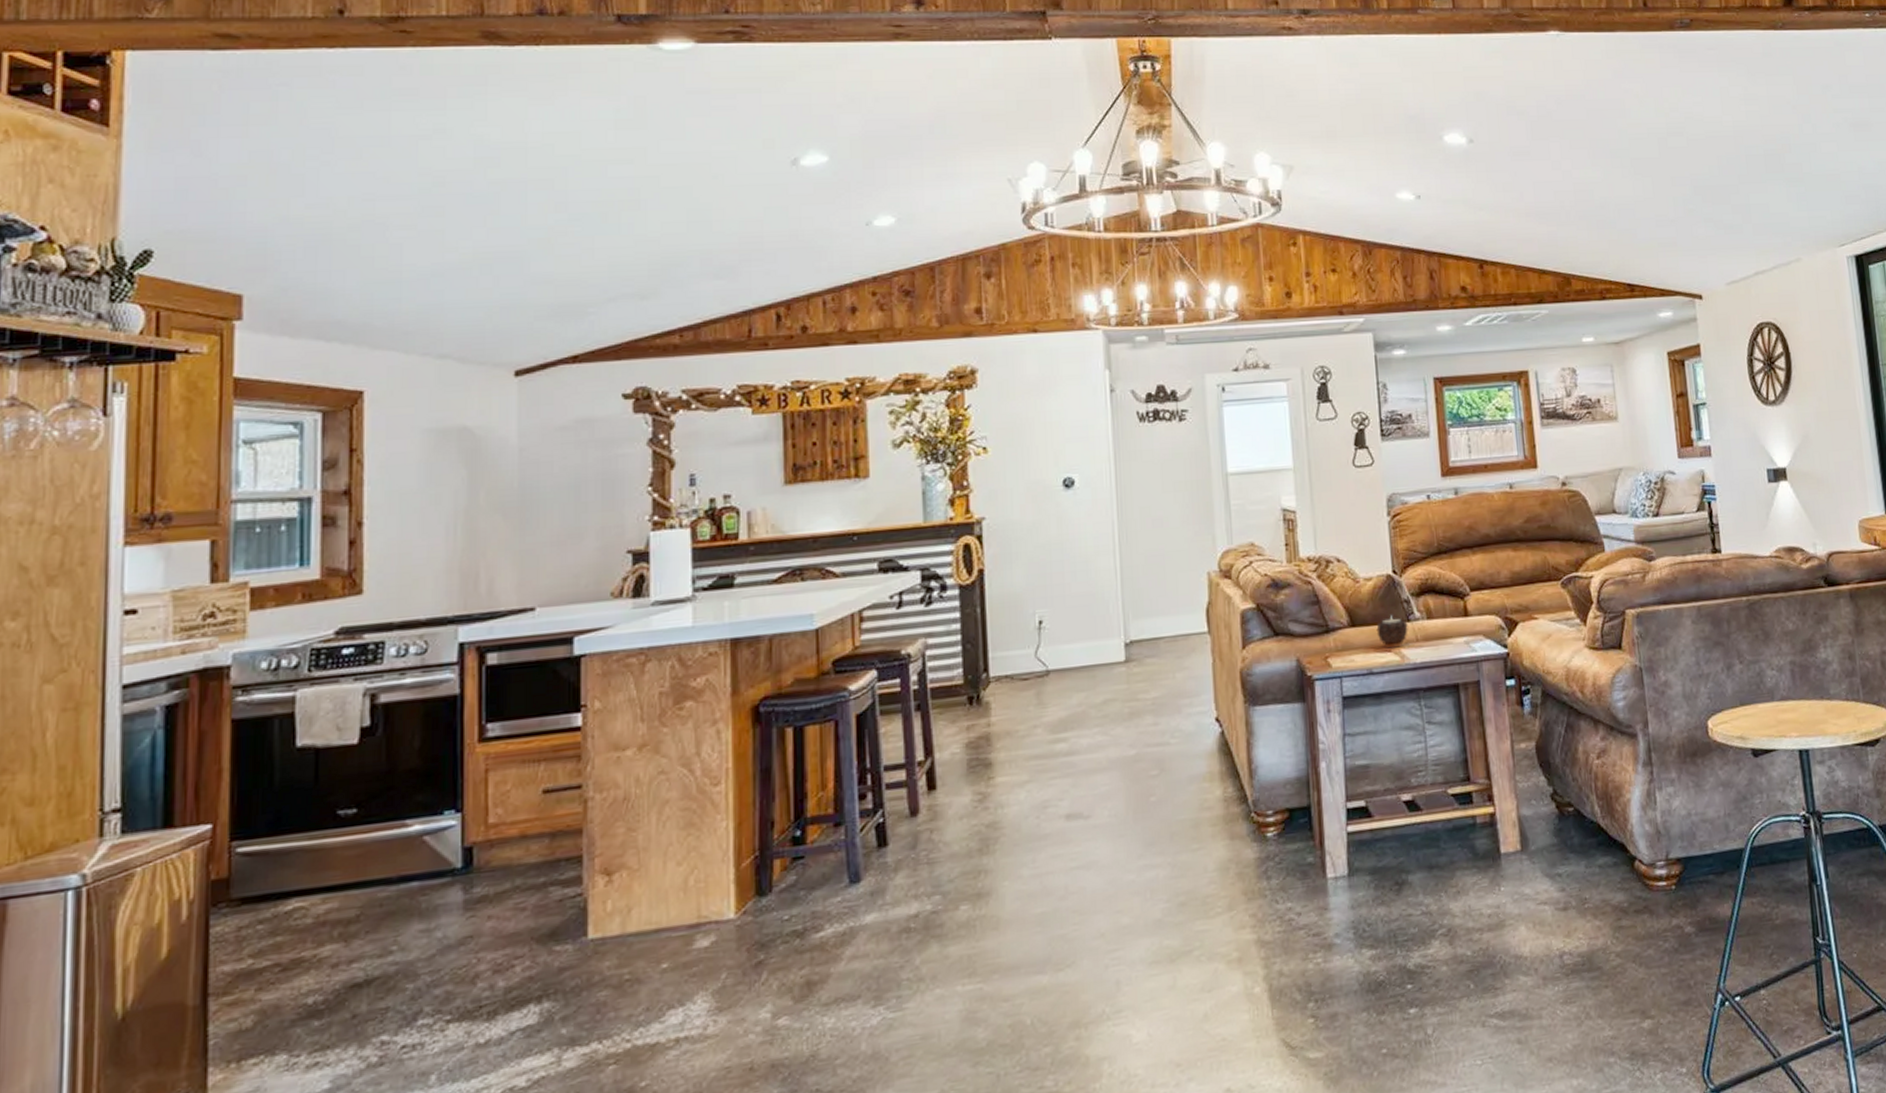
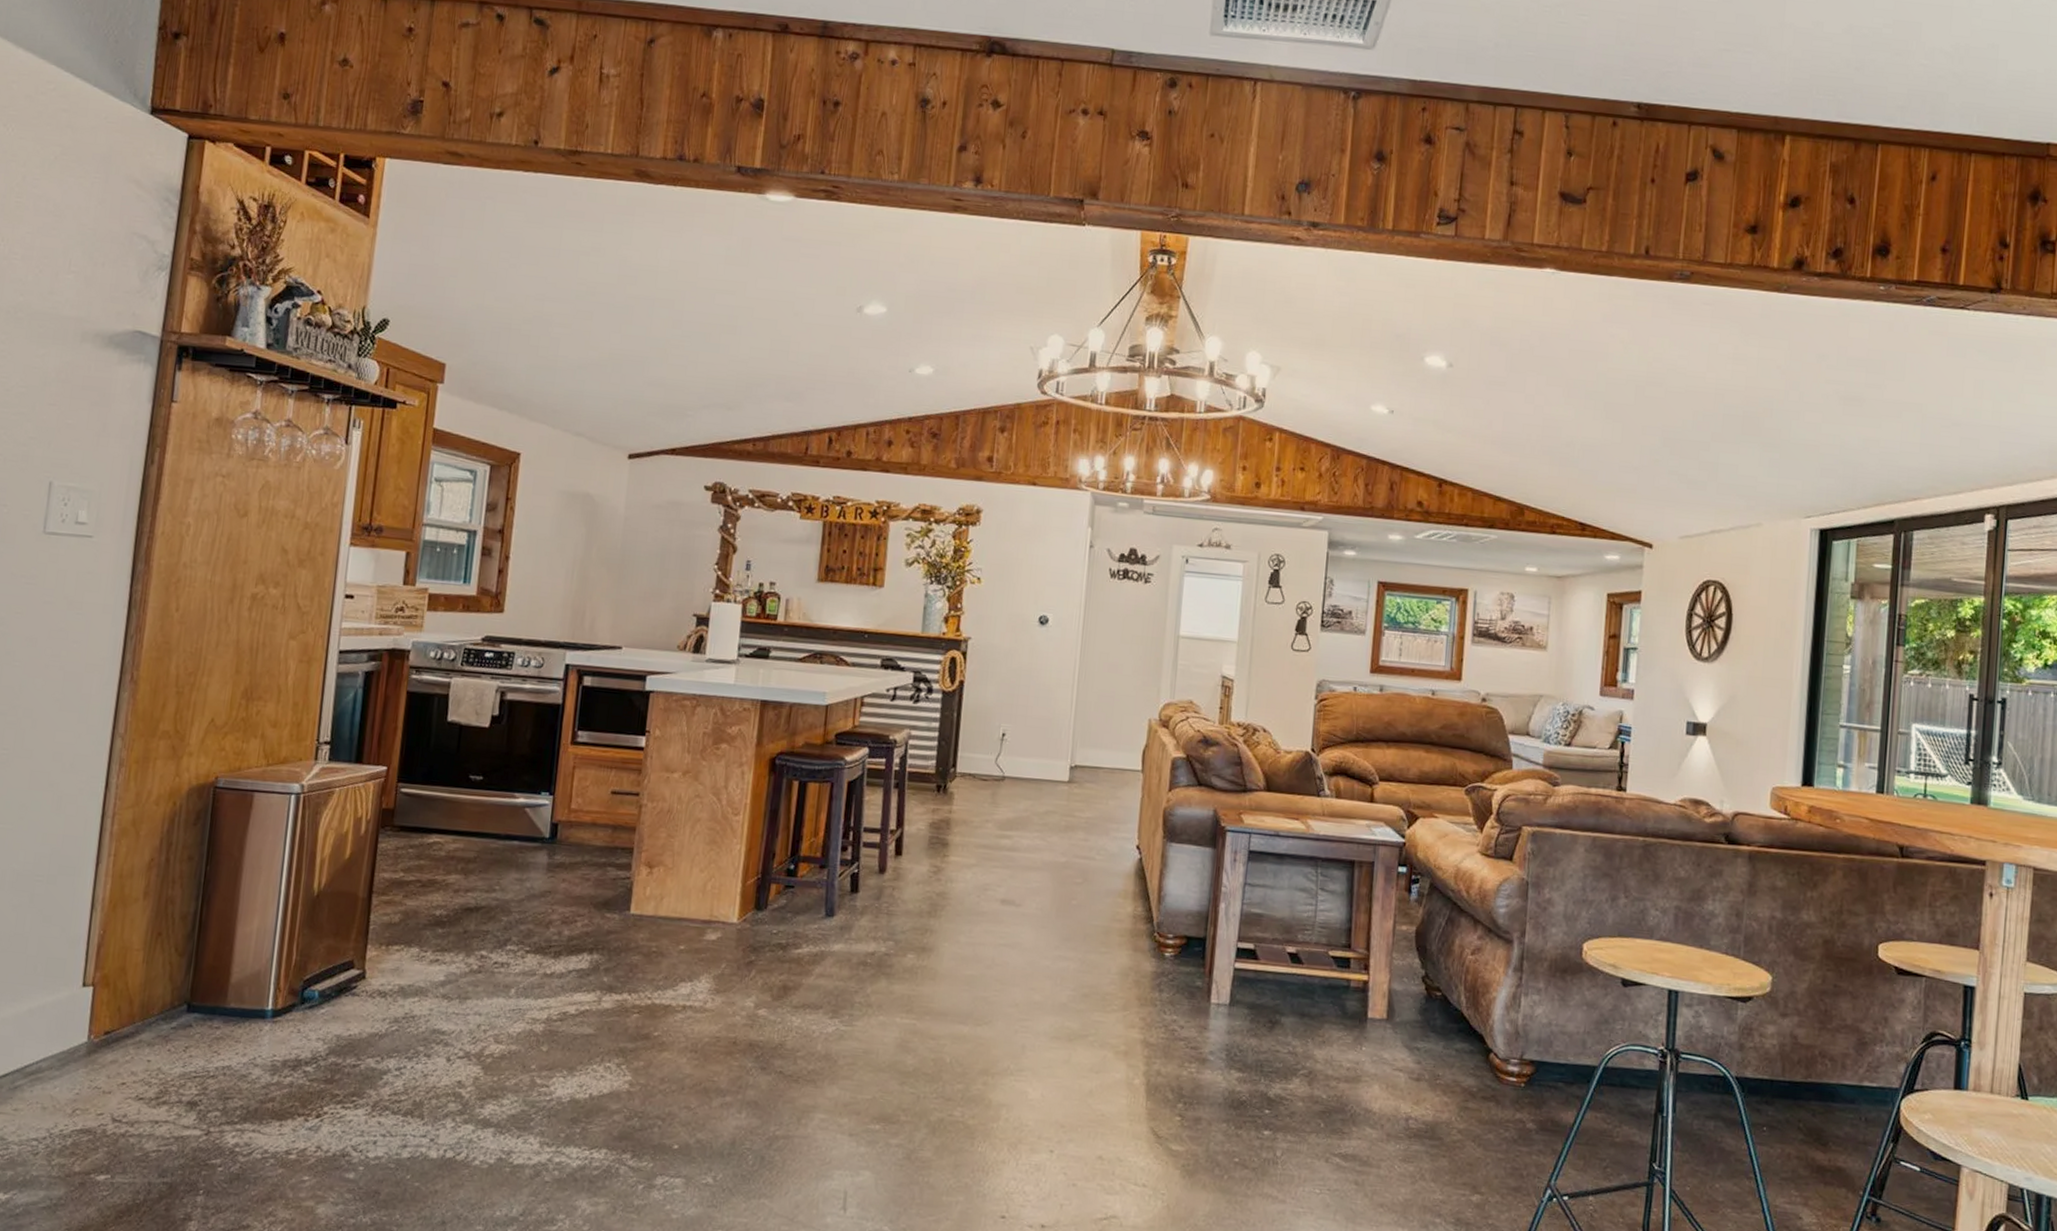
candle: present [1376,615,1408,648] -> none [1288,788,1318,818]

